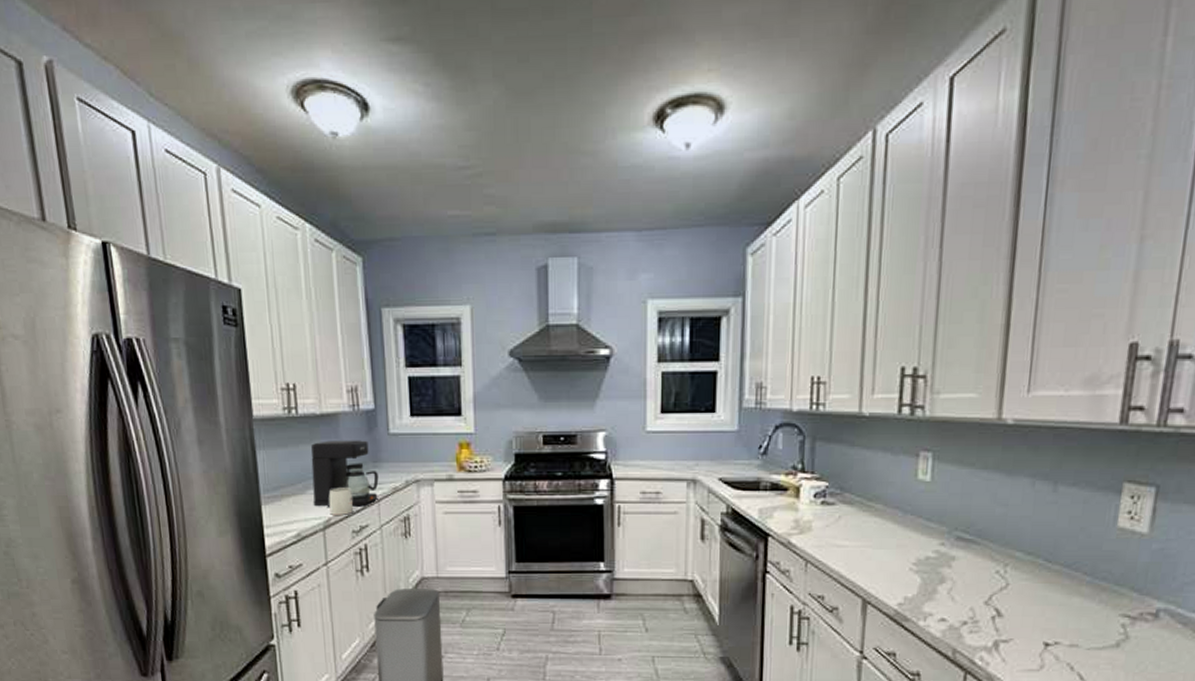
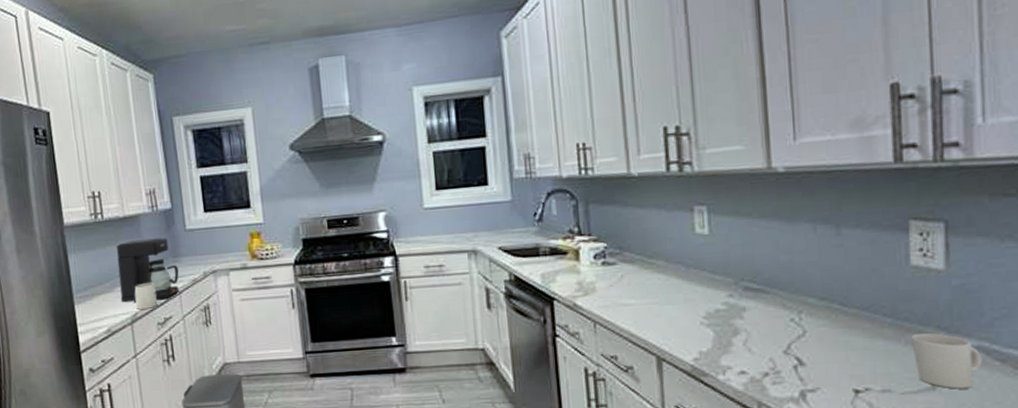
mug: none [1104,592,1167,648] -> present [911,332,983,389]

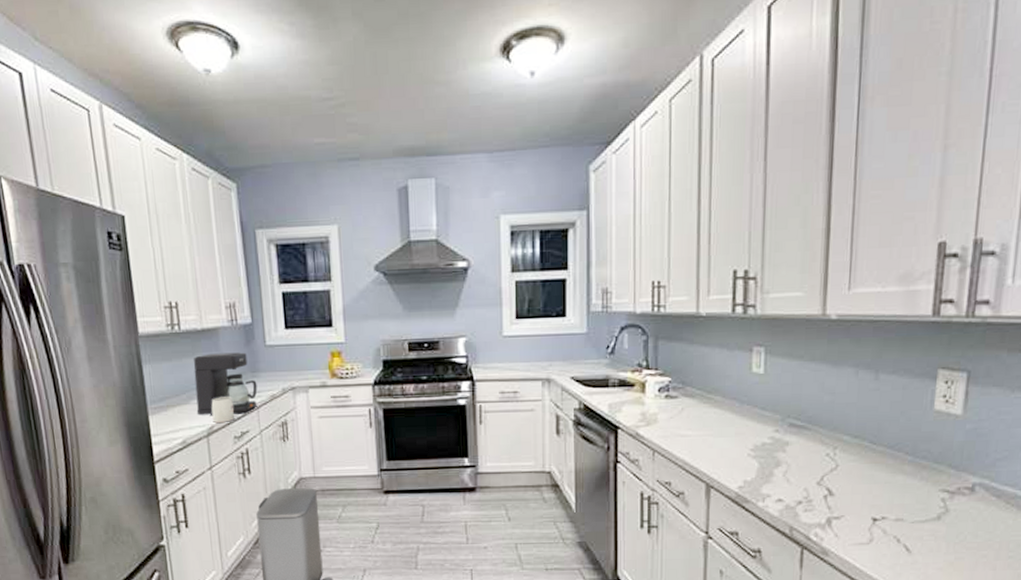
mug: present [911,332,983,389] -> none [925,470,982,520]

